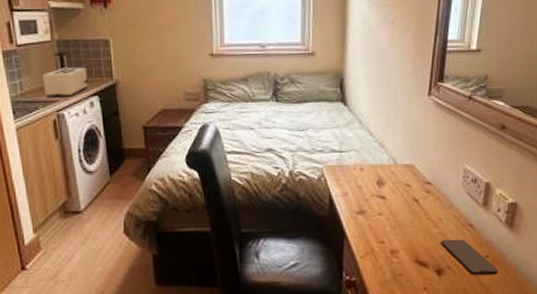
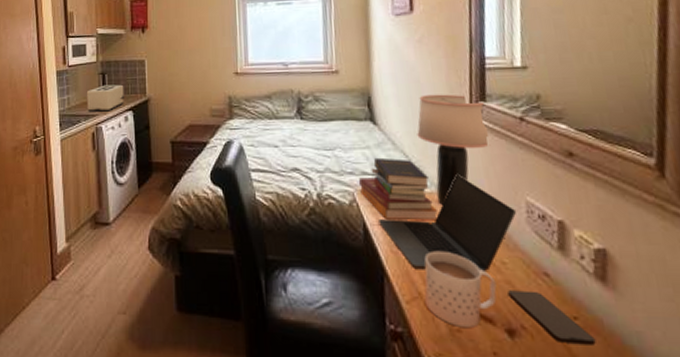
books: none [327,136,393,191] -> present [358,157,438,221]
laptop: none [343,148,456,230] -> present [379,175,517,273]
mug: none [375,213,433,272] -> present [424,250,497,327]
table lamp: none [382,75,444,175] -> present [417,94,491,205]

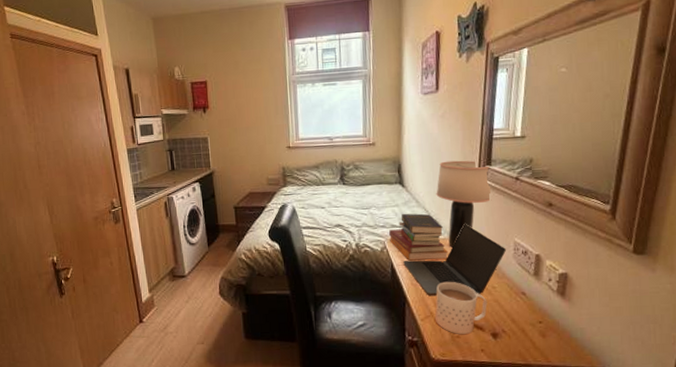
toaster: present [87,84,124,112] -> none [157,159,191,185]
phone: present [508,290,596,345] -> none [495,305,553,340]

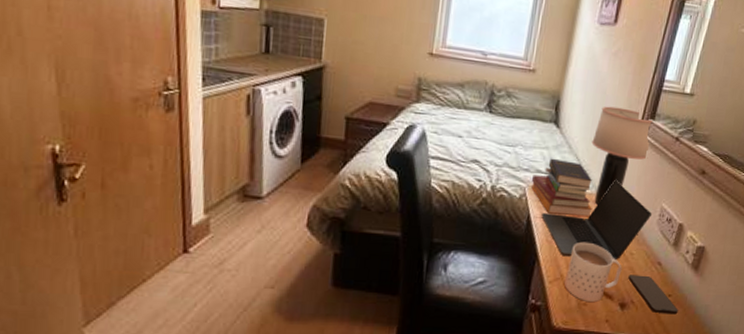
phone: none [495,305,553,340] -> present [628,274,678,315]

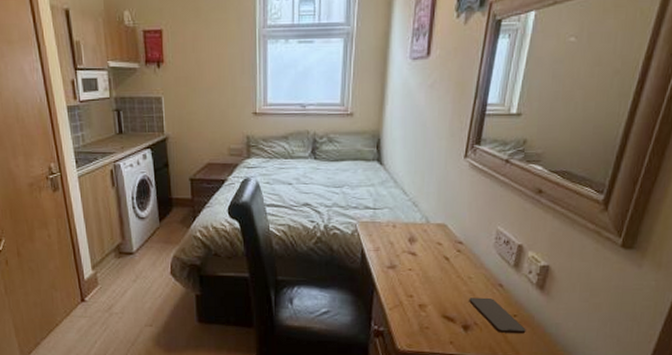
books: present [531,158,592,218] -> none [361,194,424,247]
laptop: present [541,180,653,261] -> none [375,209,488,285]
mug: present [564,241,623,302] -> none [404,269,462,325]
table lamp: present [592,106,652,205] -> none [417,137,480,234]

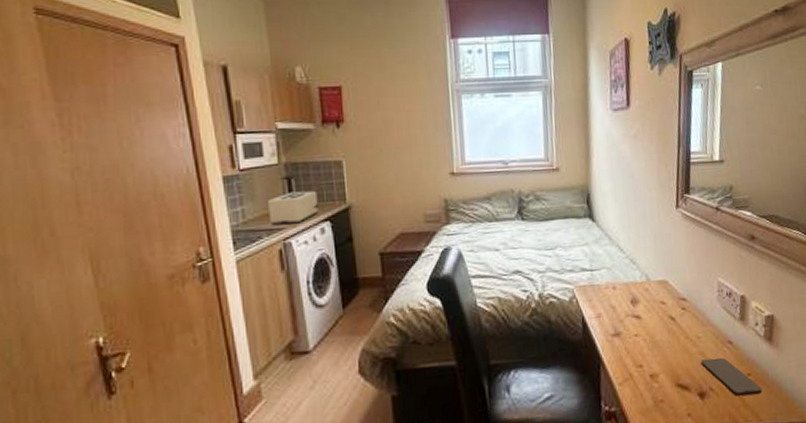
toaster: none [102,122,142,150] -> present [268,190,319,226]

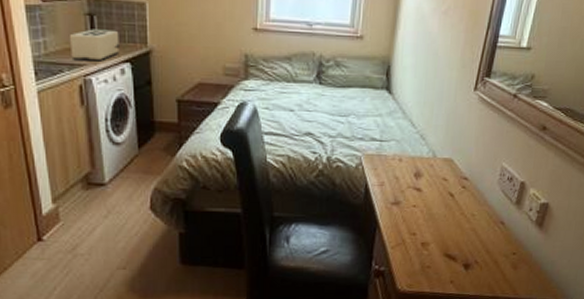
phone: present [701,357,762,396] -> none [471,235,524,272]

